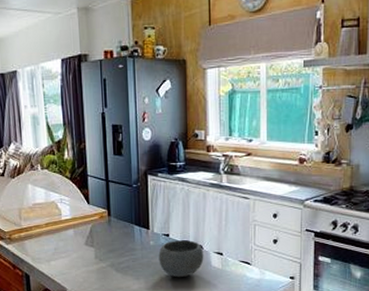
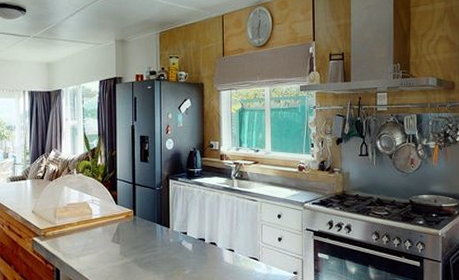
bowl: present [158,240,204,277] -> none [177,238,217,272]

